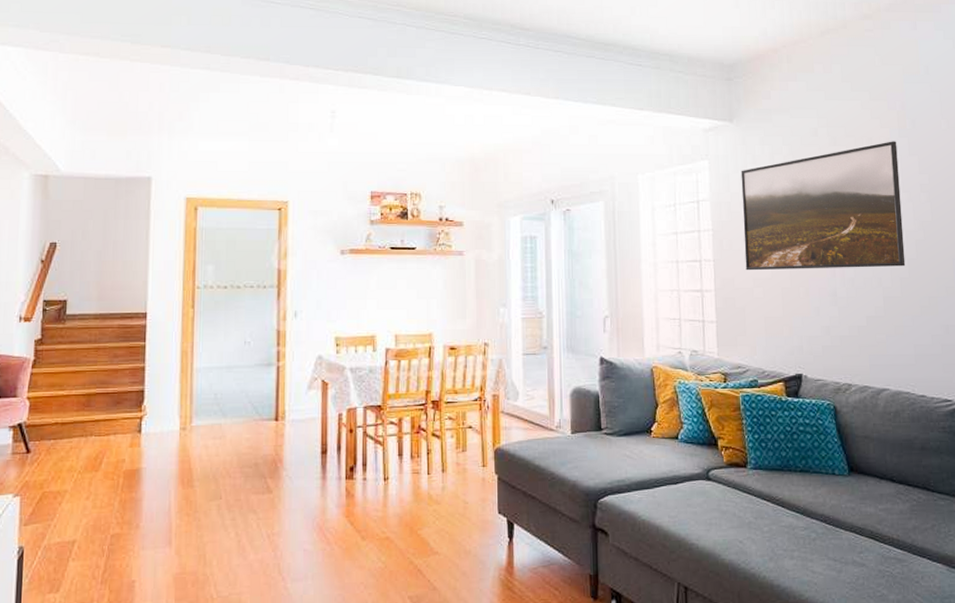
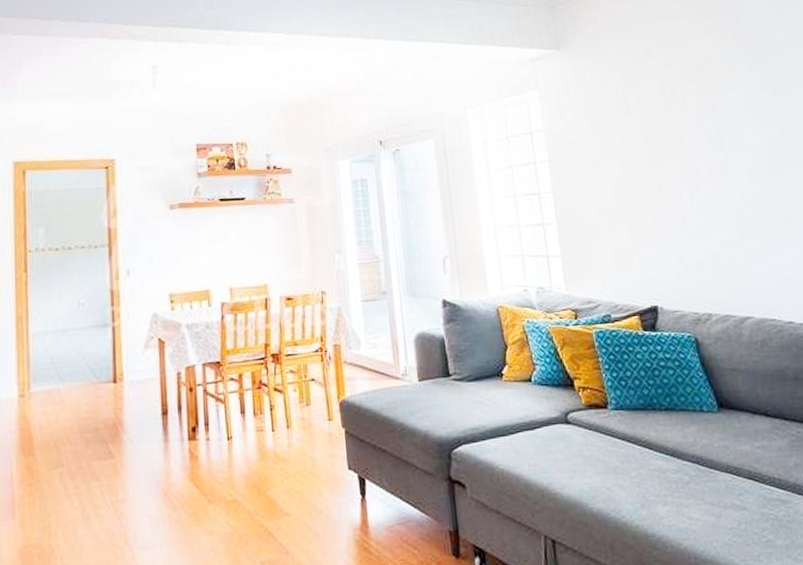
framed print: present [741,141,906,271] -> none [573,57,757,201]

